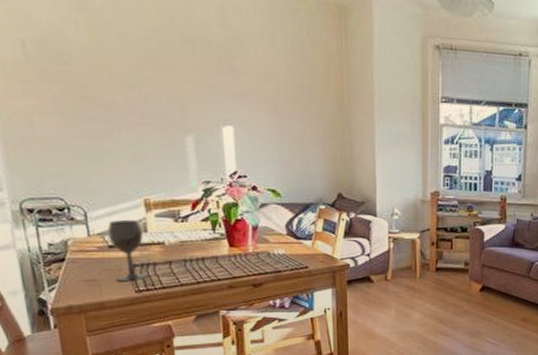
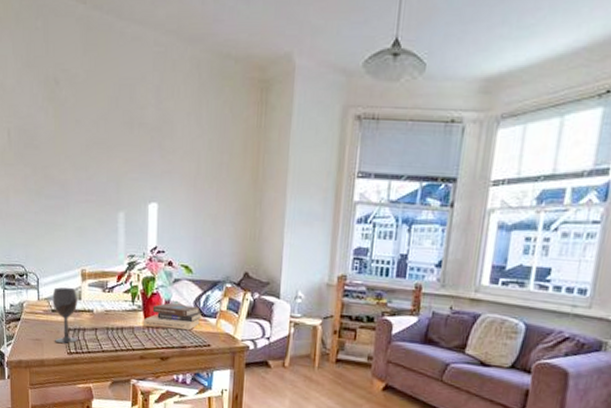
books: none [228,229,295,255] -> present [143,303,202,331]

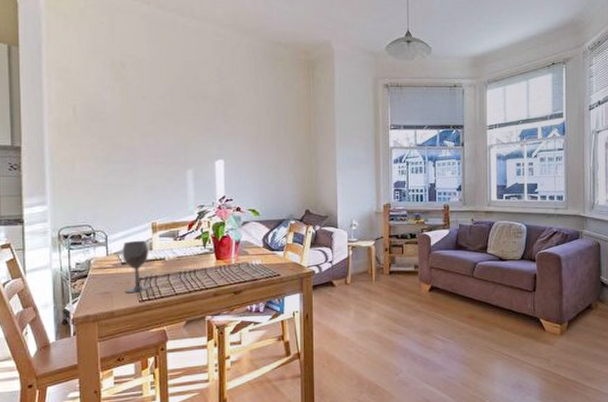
books: present [143,303,202,331] -> none [215,243,270,267]

